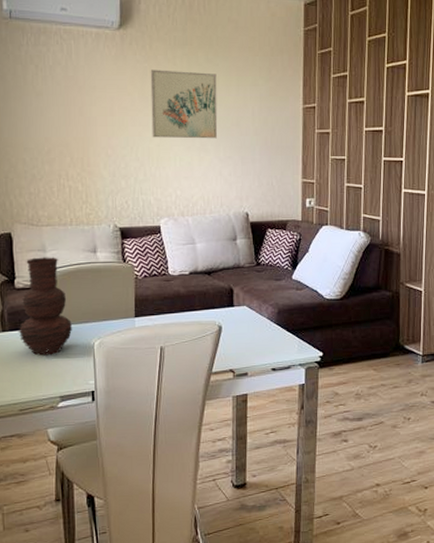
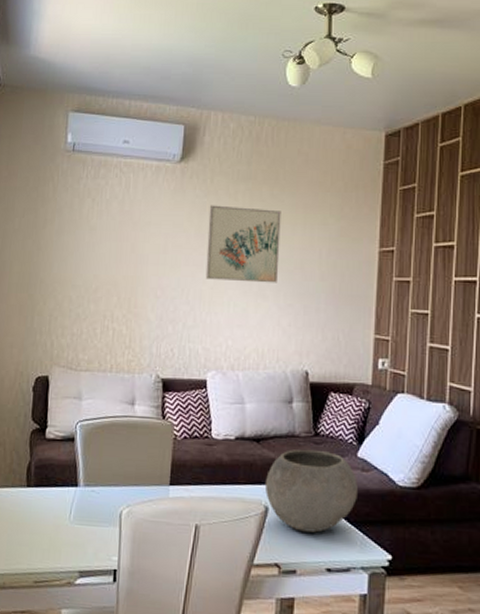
vase: present [18,257,73,356] -> none [43,405,101,521]
bowl: none [217,276,294,343] -> present [264,449,357,533]

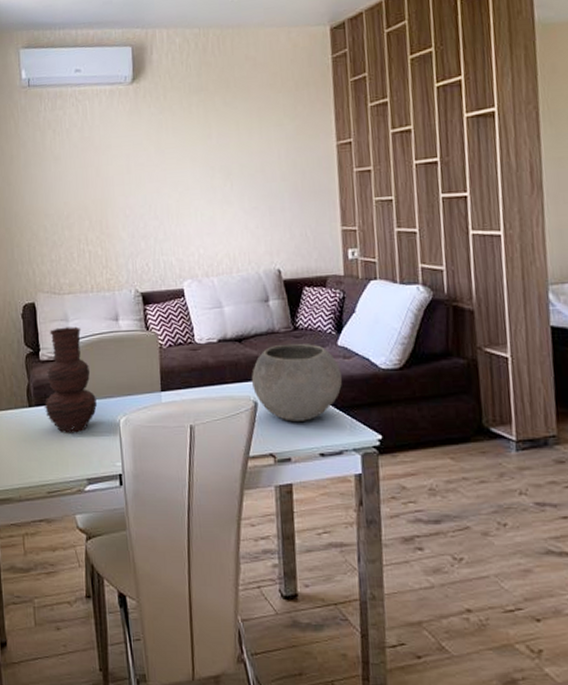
vase: none [43,405,101,521] -> present [44,326,98,434]
wall art: present [205,205,281,283] -> none [165,117,241,193]

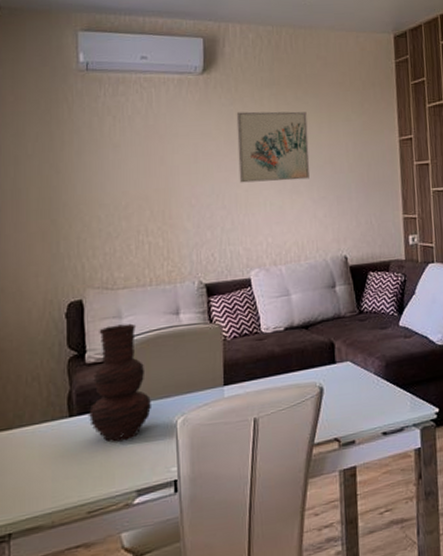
wall art: none [165,117,241,193] -> present [236,111,310,183]
bowl: present [251,343,342,422] -> none [317,326,403,404]

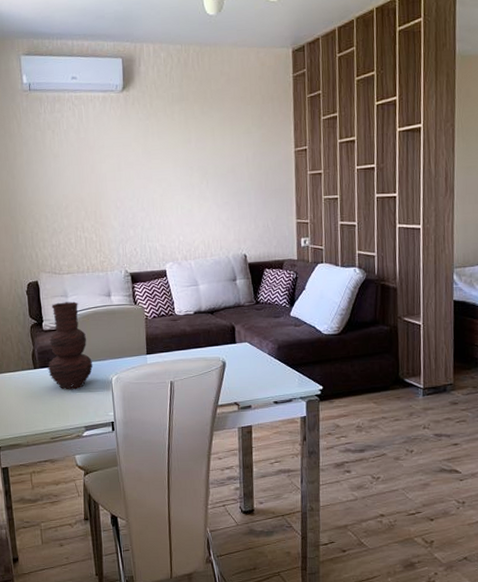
wall art: present [236,111,310,183] -> none [151,125,215,189]

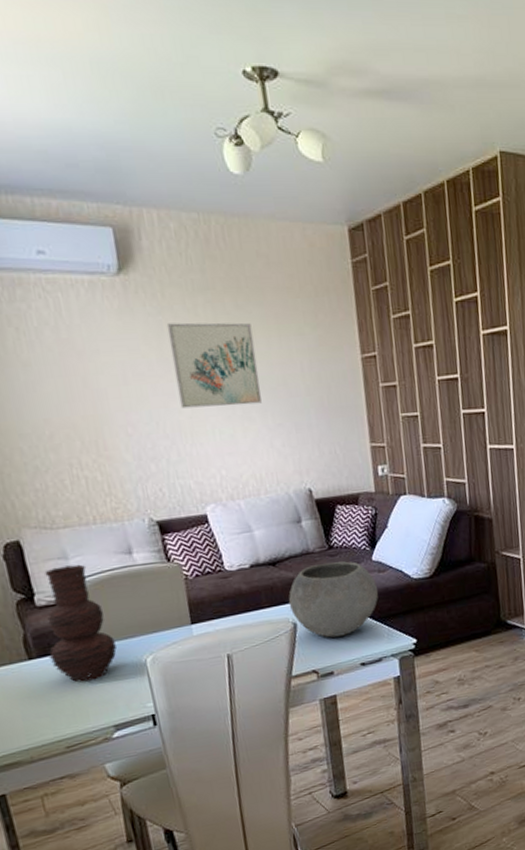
wall art: none [151,125,215,189] -> present [166,322,262,409]
bowl: none [220,314,293,377] -> present [288,561,378,638]

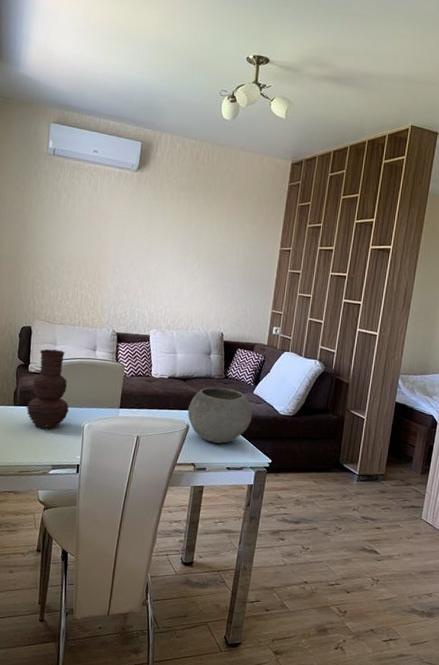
wall art: present [166,322,262,409] -> none [152,206,211,268]

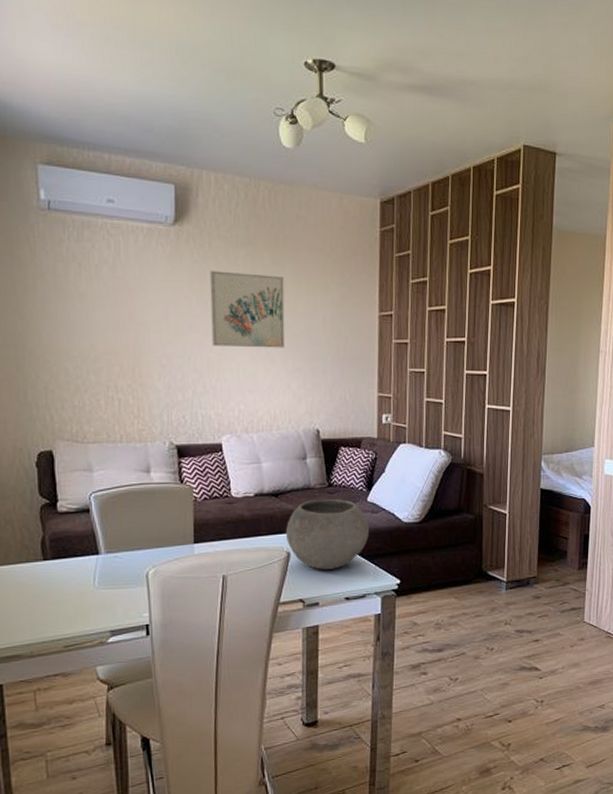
vase: present [26,348,69,430] -> none [61,477,124,587]
wall art: none [152,206,211,268] -> present [209,271,285,348]

